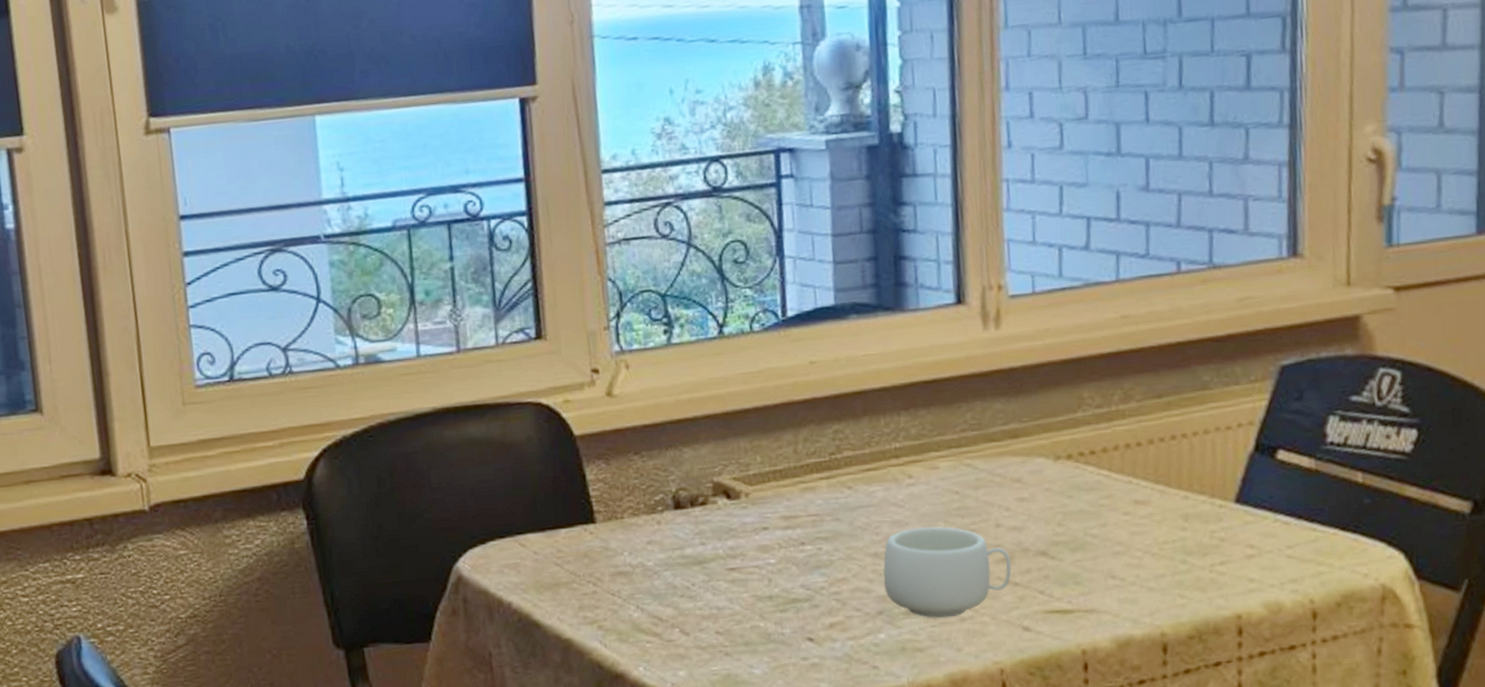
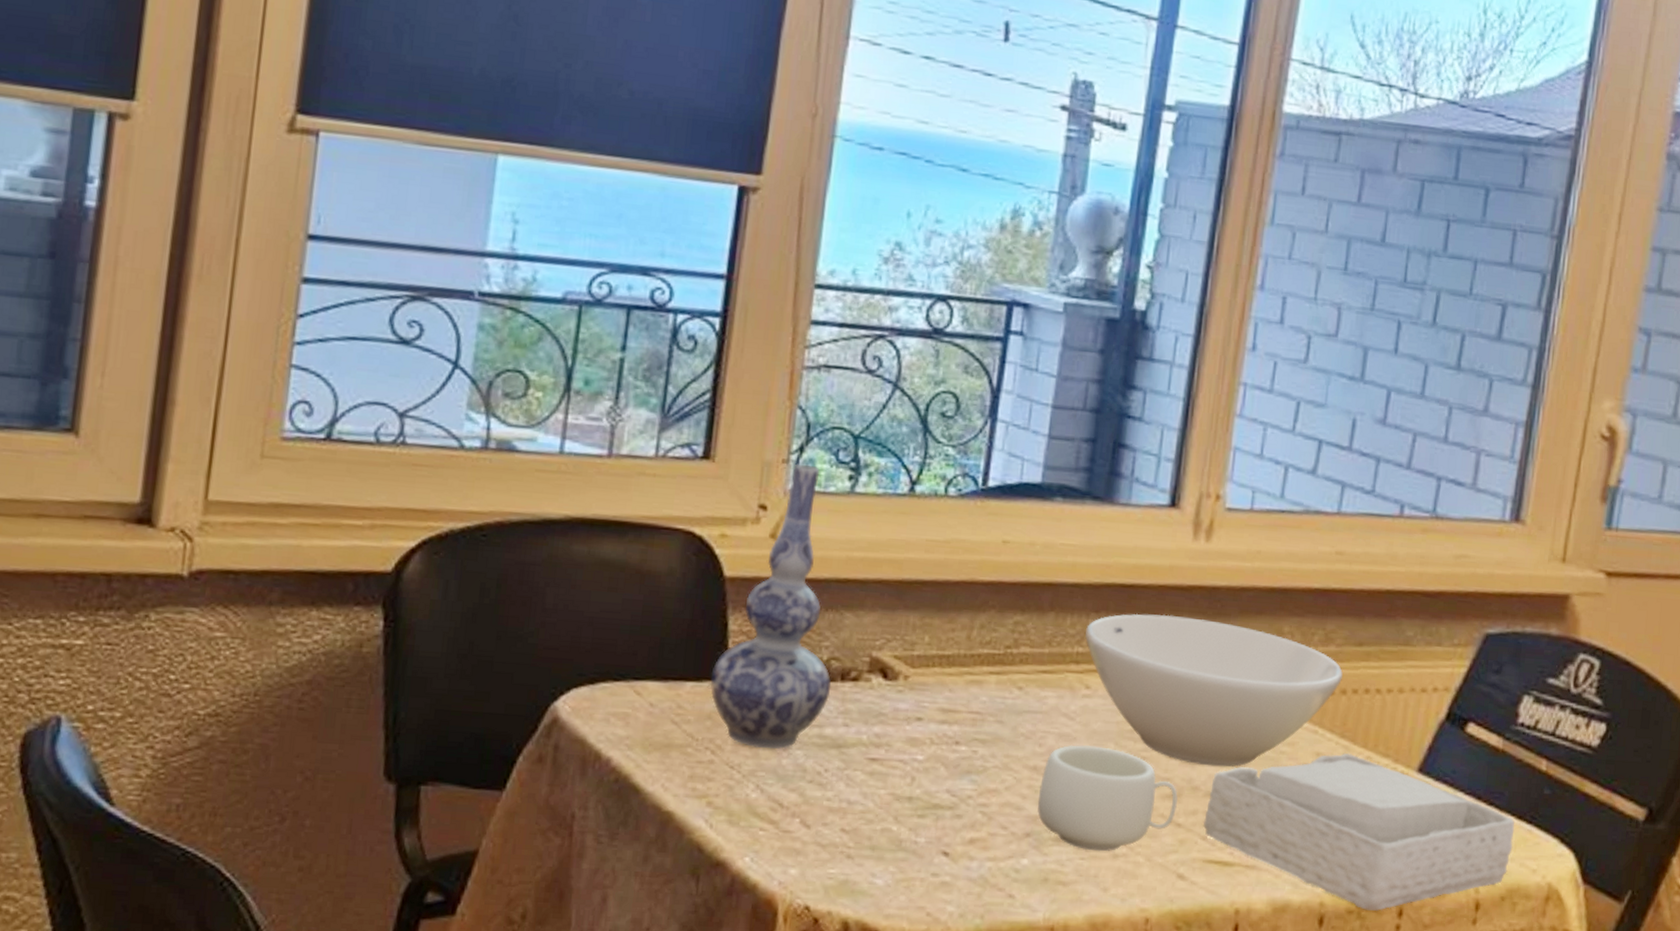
vase: none [579,327,685,575] -> present [710,463,832,749]
bowl: none [898,399,1147,528] -> present [1085,613,1343,767]
napkin holder: none [1038,496,1341,634] -> present [1202,752,1516,911]

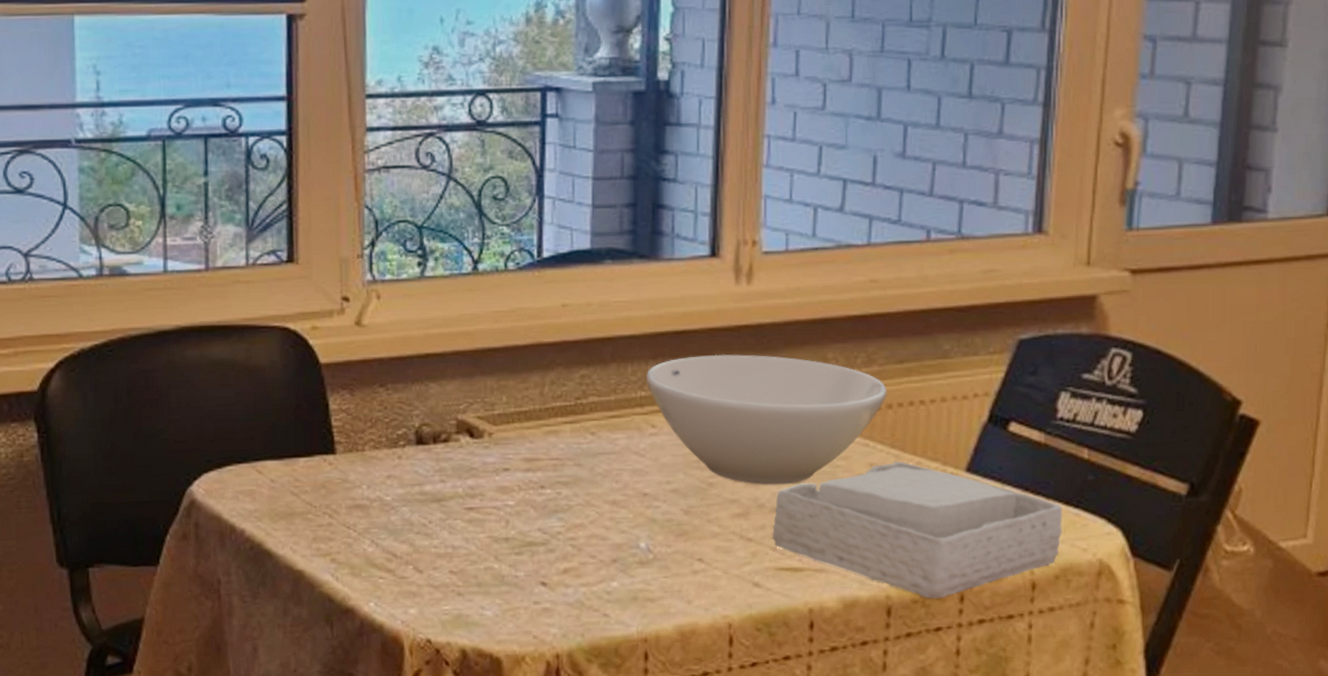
vase: present [710,463,832,749] -> none [320,257,426,509]
mug: present [1037,744,1179,852] -> none [620,477,747,570]

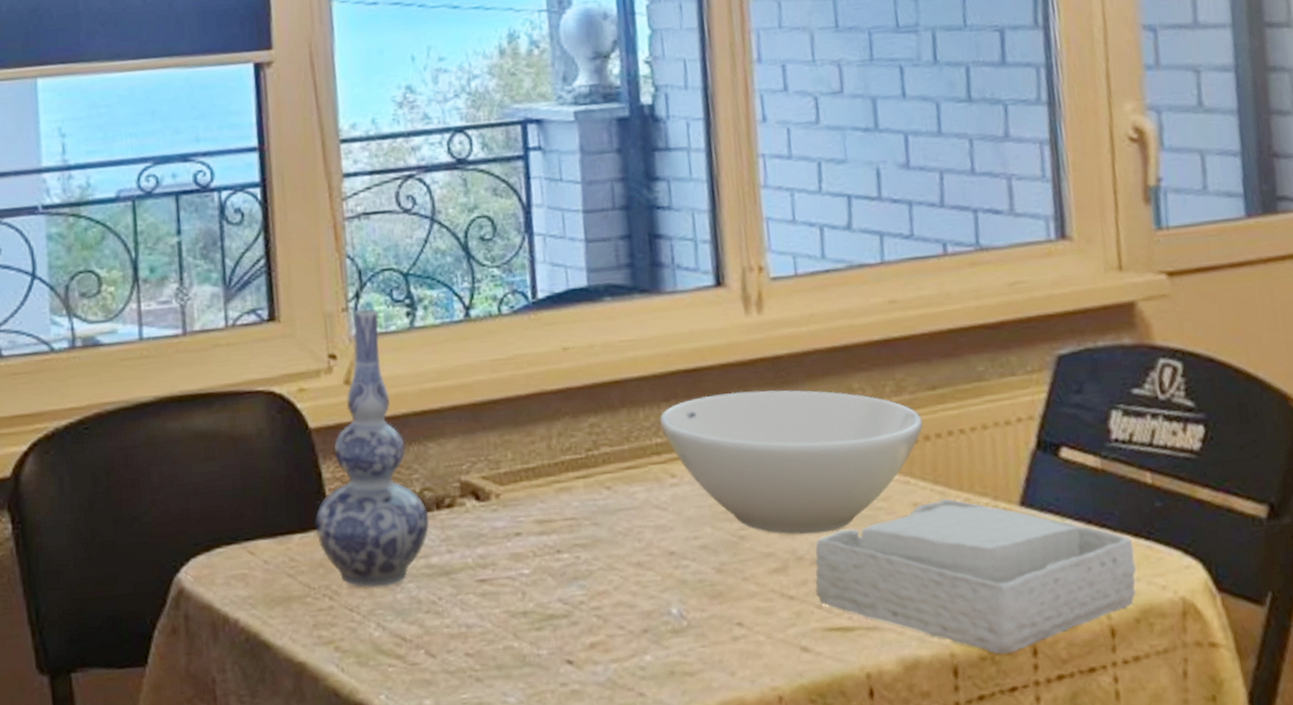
vase: none [320,257,426,509] -> present [315,309,430,588]

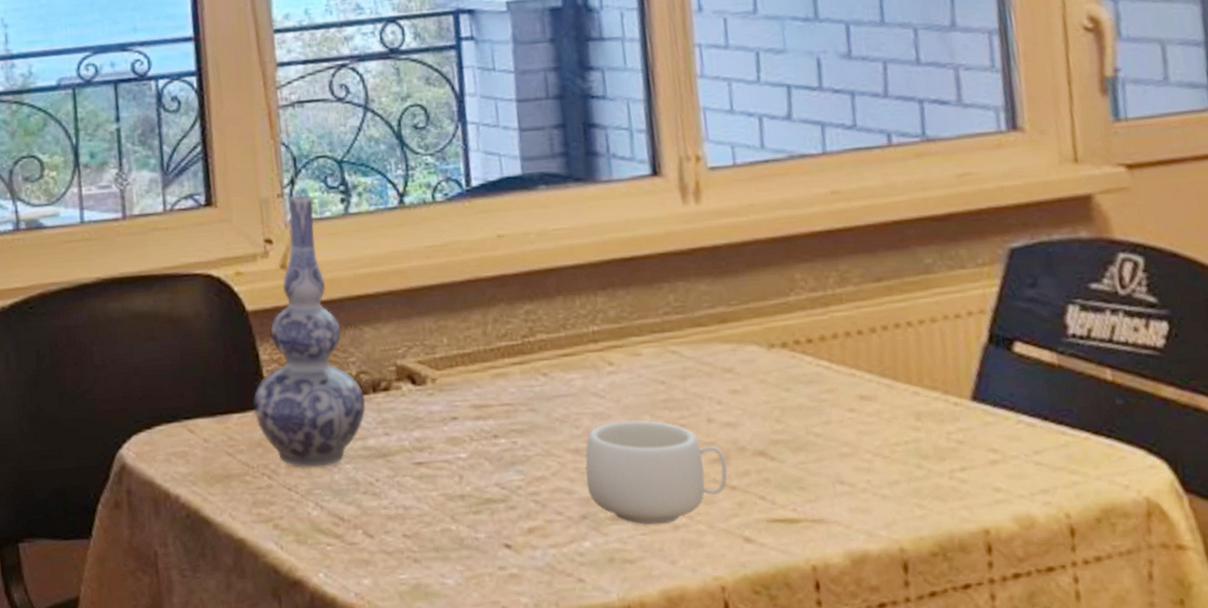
mug: none [647,532,786,637] -> present [585,420,728,525]
bowl: present [659,390,923,534] -> none [596,280,868,425]
napkin holder: present [815,498,1136,655] -> none [757,391,1097,551]

